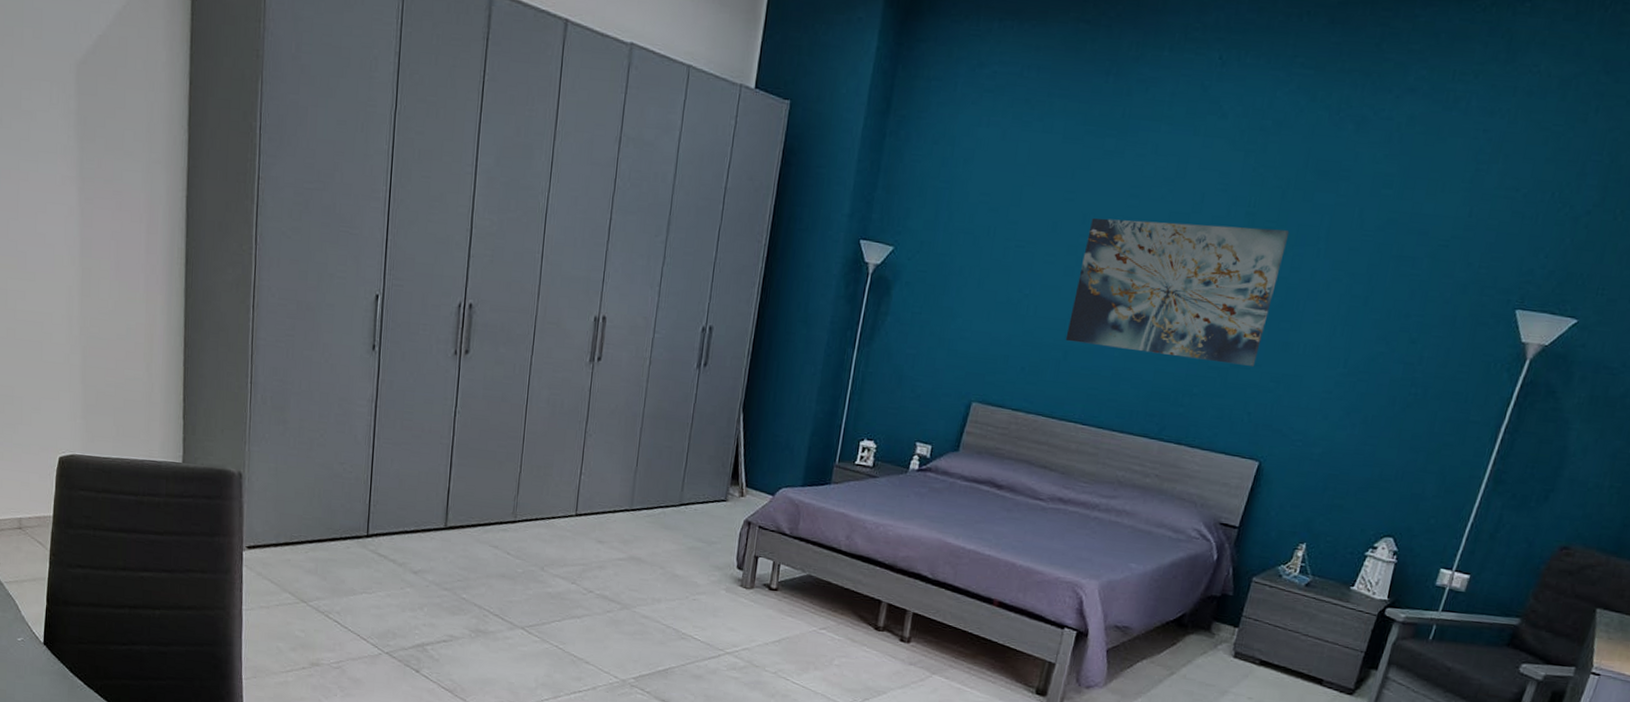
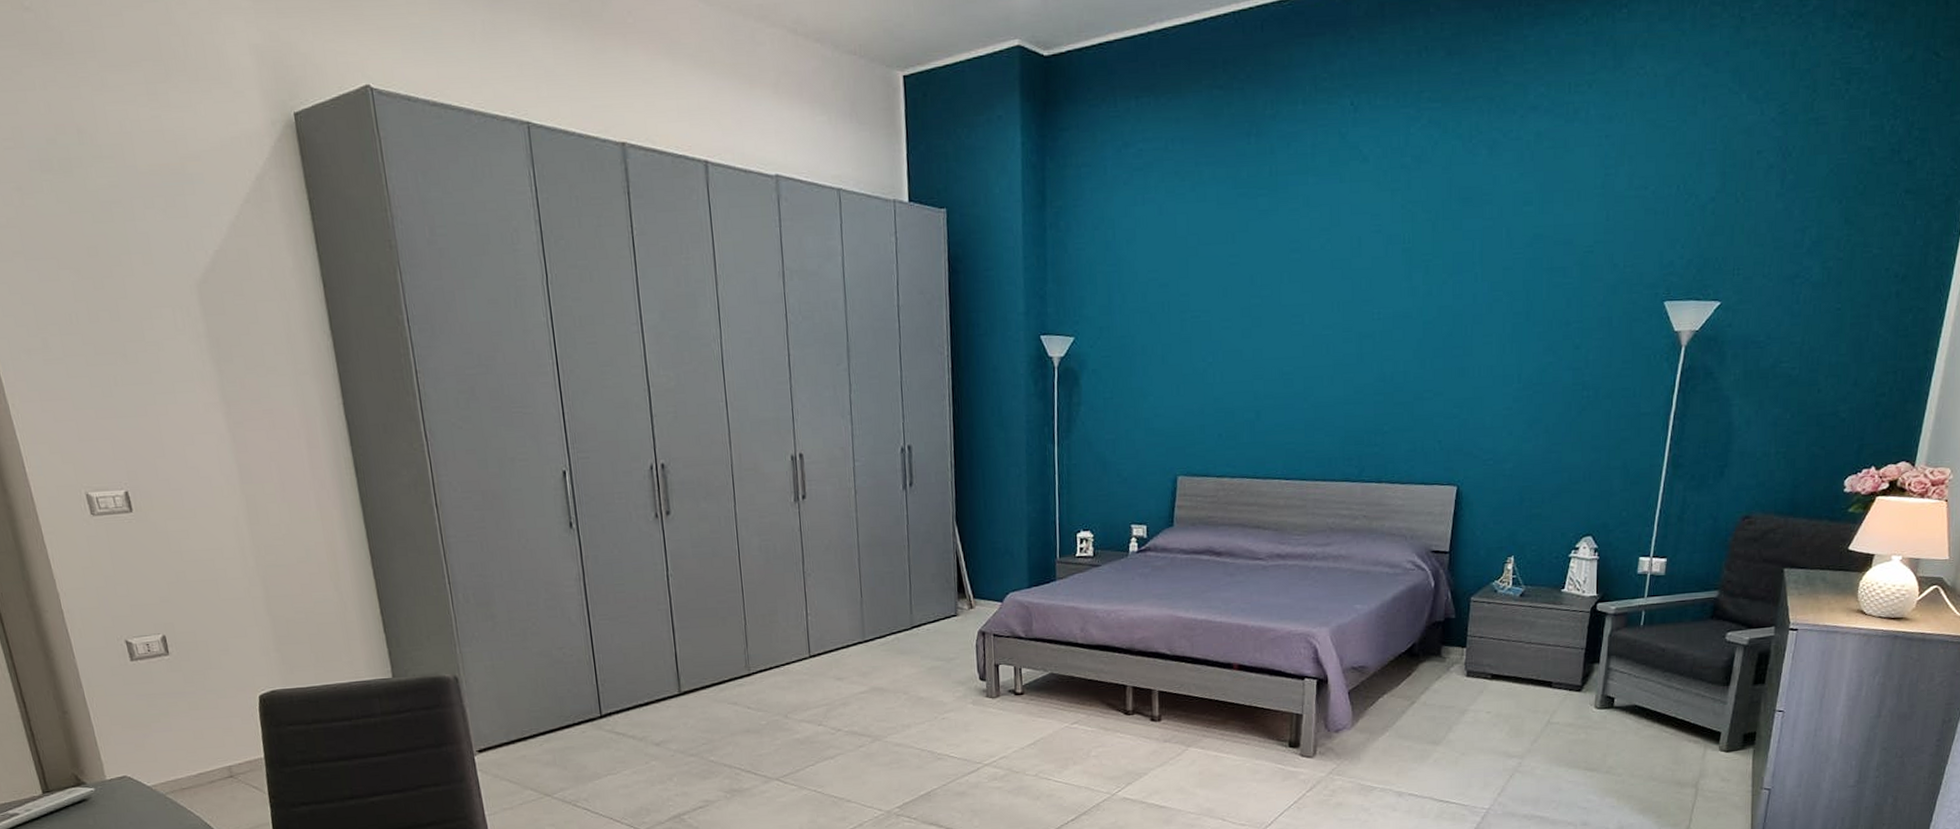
wall art: present [1065,218,1290,366] -> none [1255,261,1446,402]

